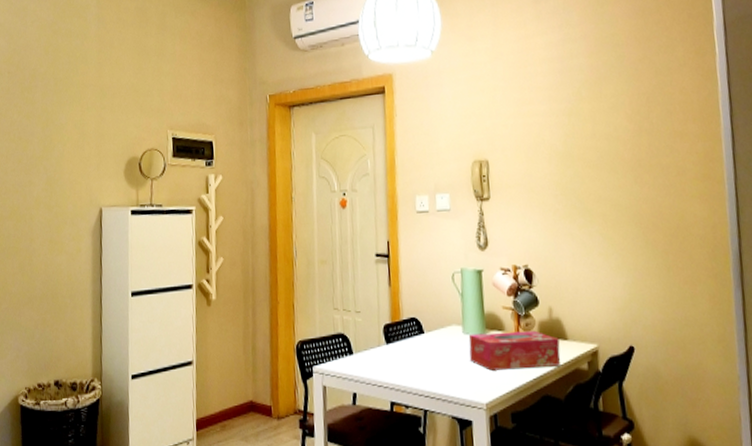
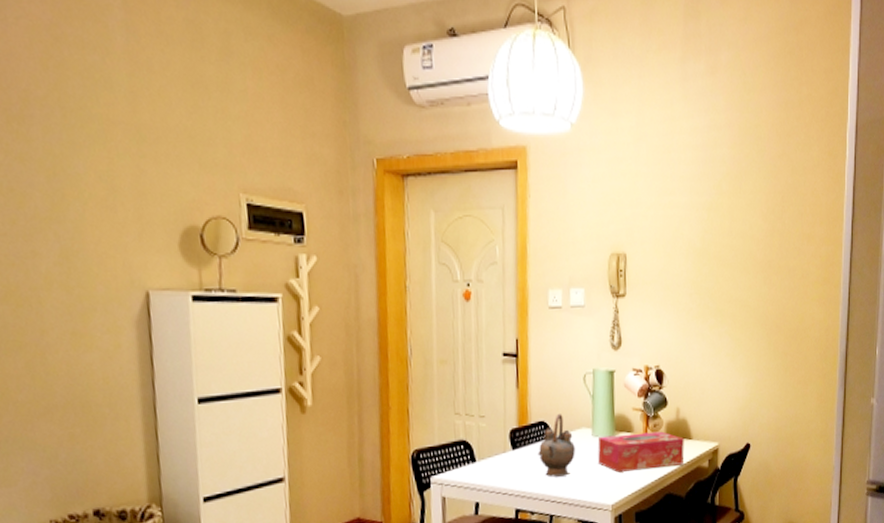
teapot: none [410,310,447,372] -> present [538,413,575,477]

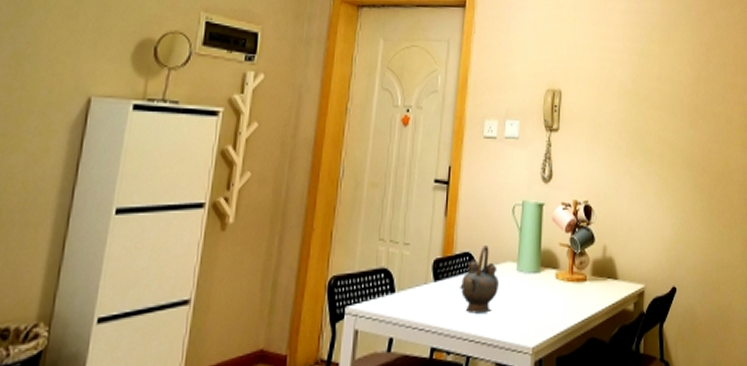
tissue box: present [597,431,685,472] -> none [521,269,610,312]

